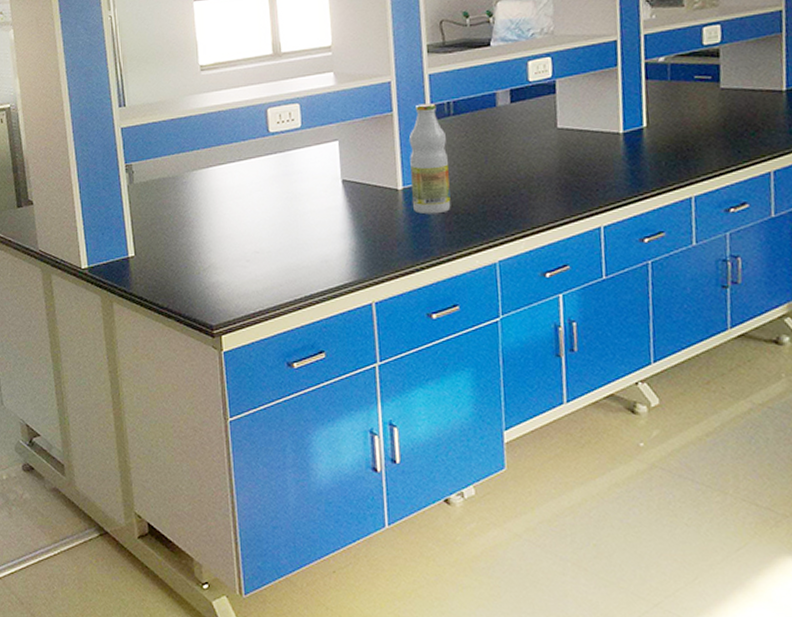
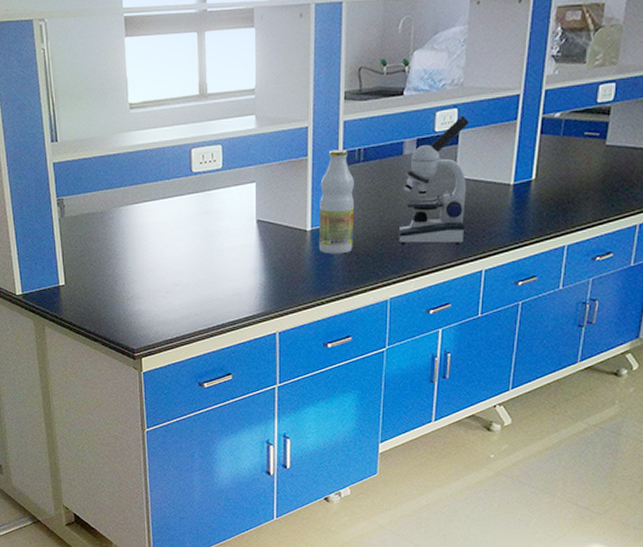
microscope: none [500,64,576,202] -> present [399,115,470,245]

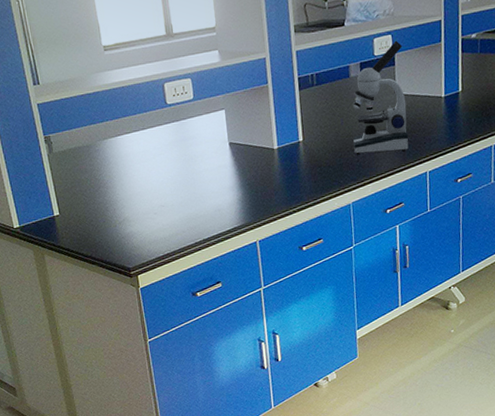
beverage bottle: present [318,149,355,254] -> none [281,75,316,168]

